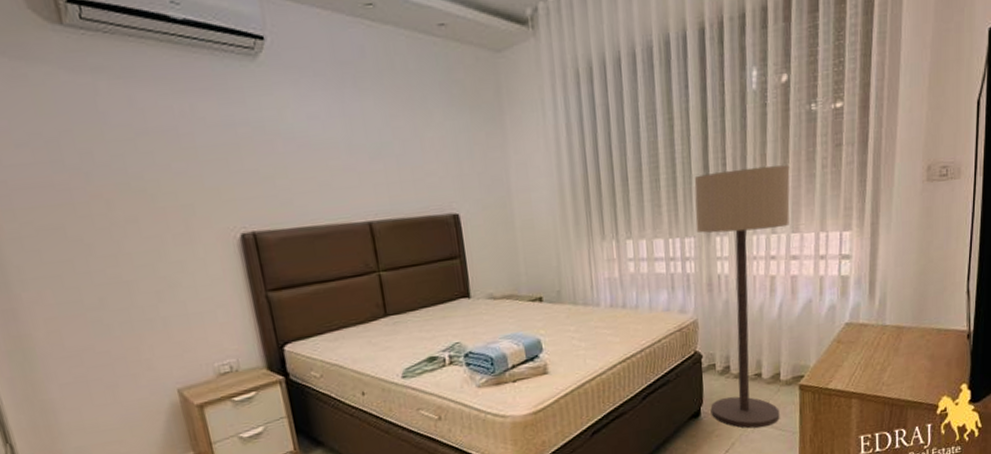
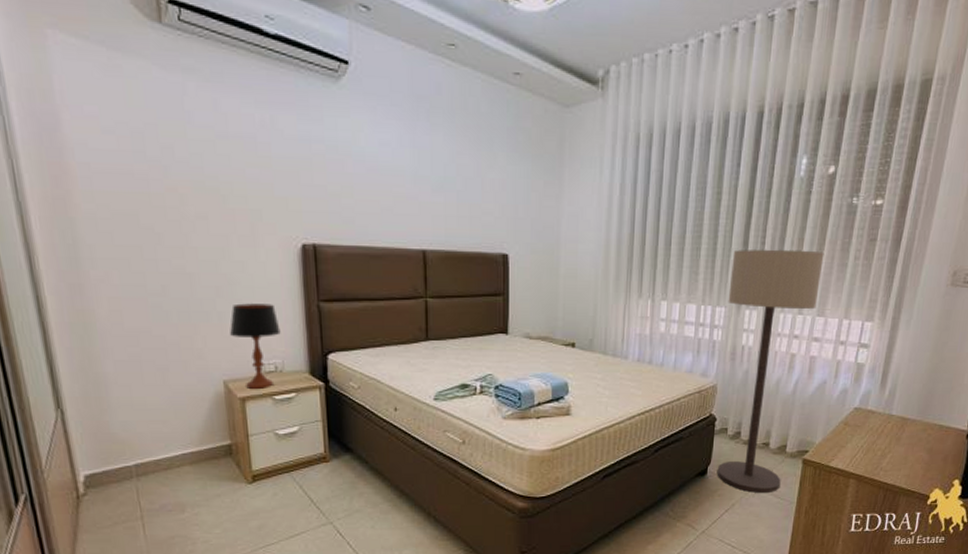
table lamp: none [176,301,231,394] -> present [230,303,281,389]

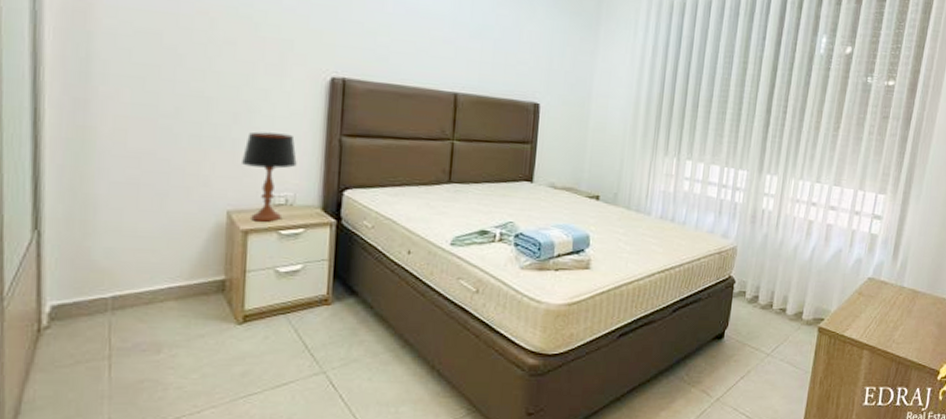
floor lamp: present [716,249,824,494] -> none [733,116,841,362]

